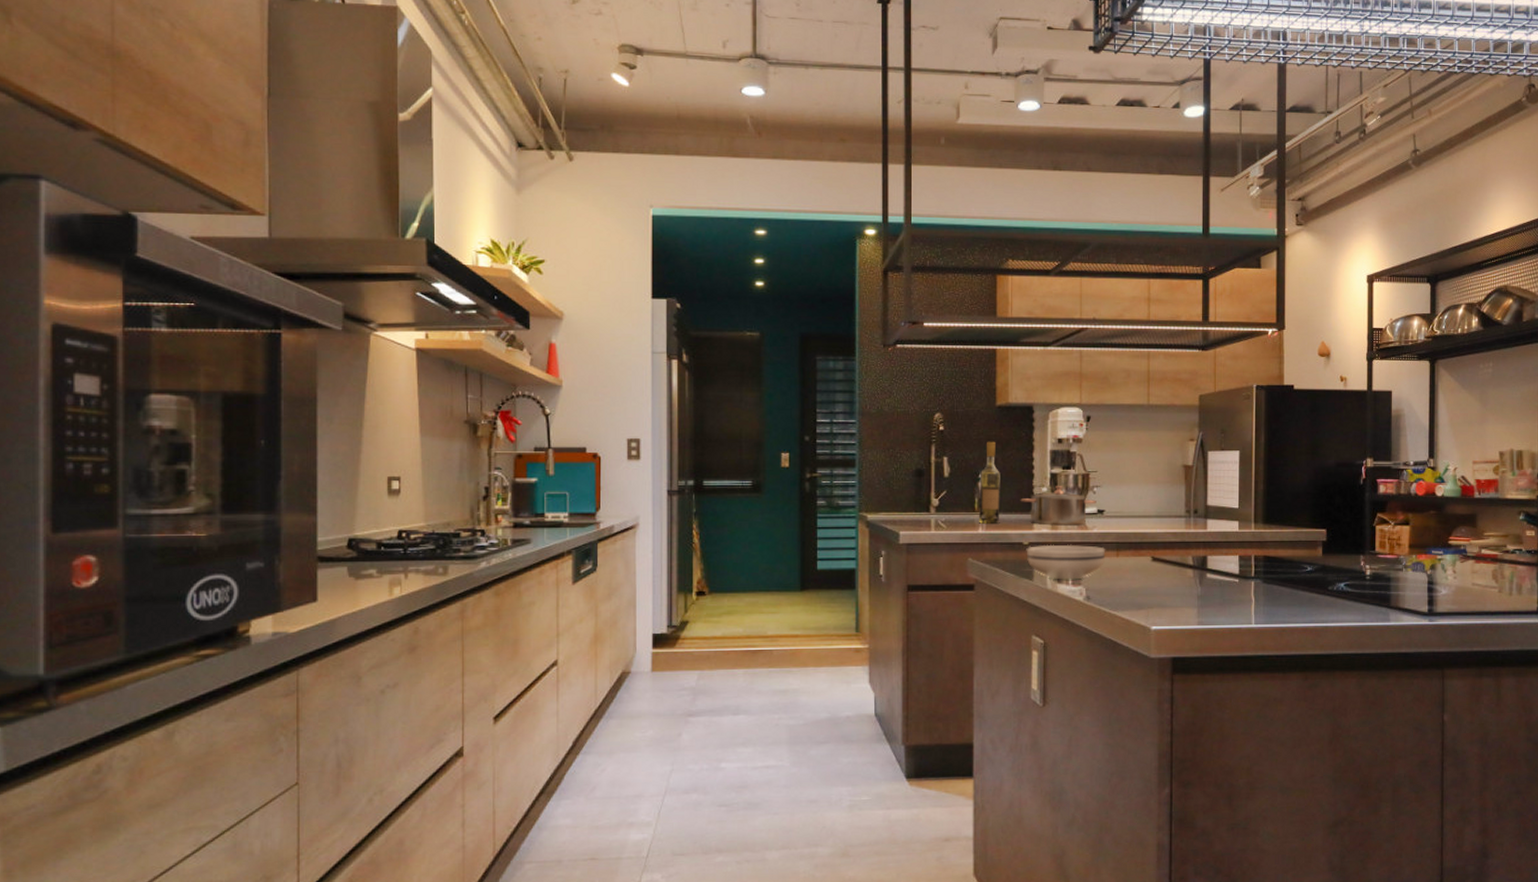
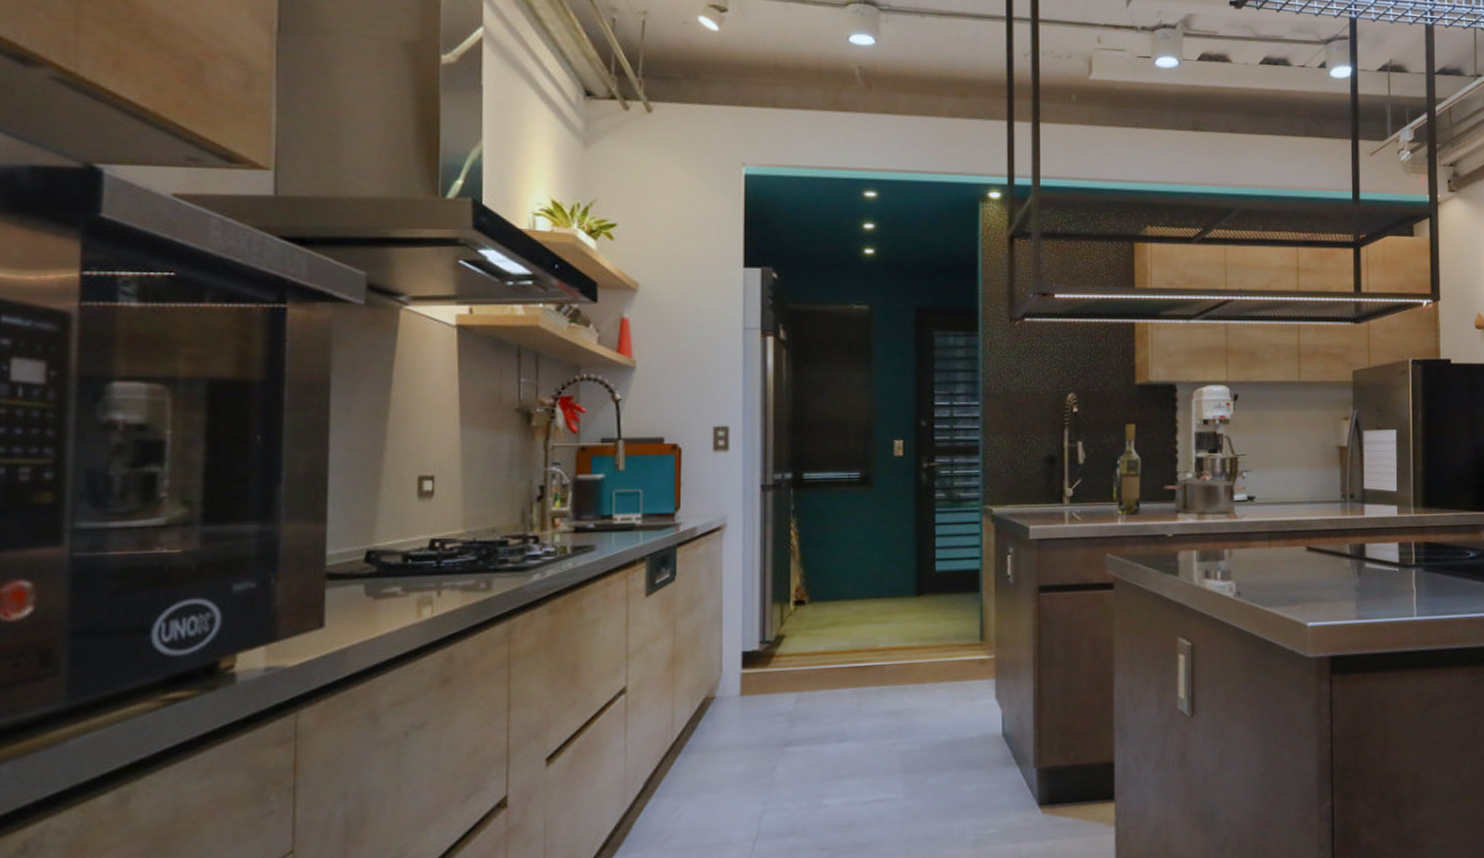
bowl: present [1026,544,1106,580] -> none [1170,535,1257,575]

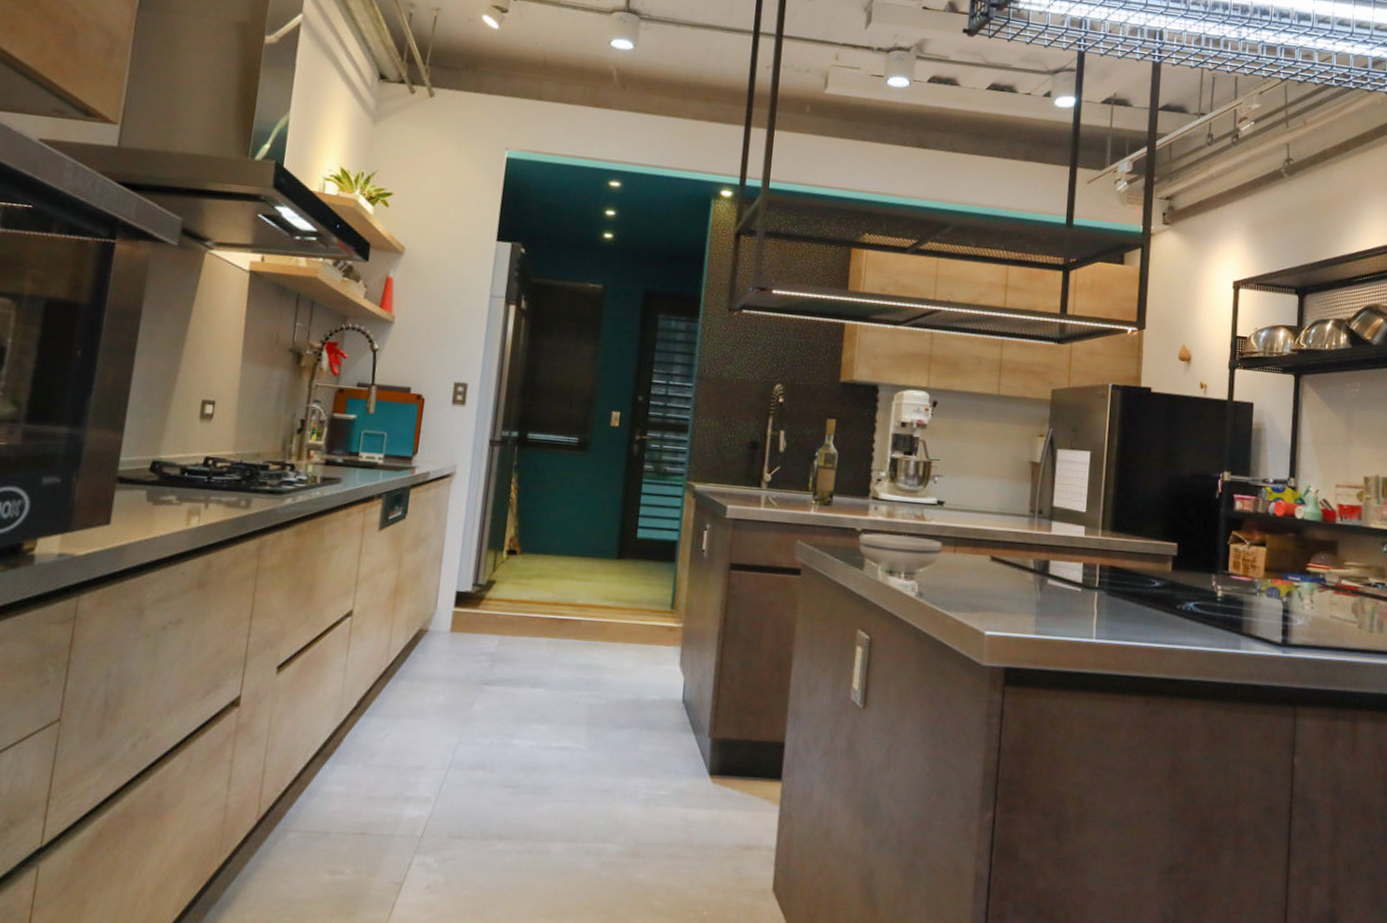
cooking pot: present [1163,470,1246,516] -> none [856,470,937,516]
bowl: none [1170,535,1257,575] -> present [858,533,943,574]

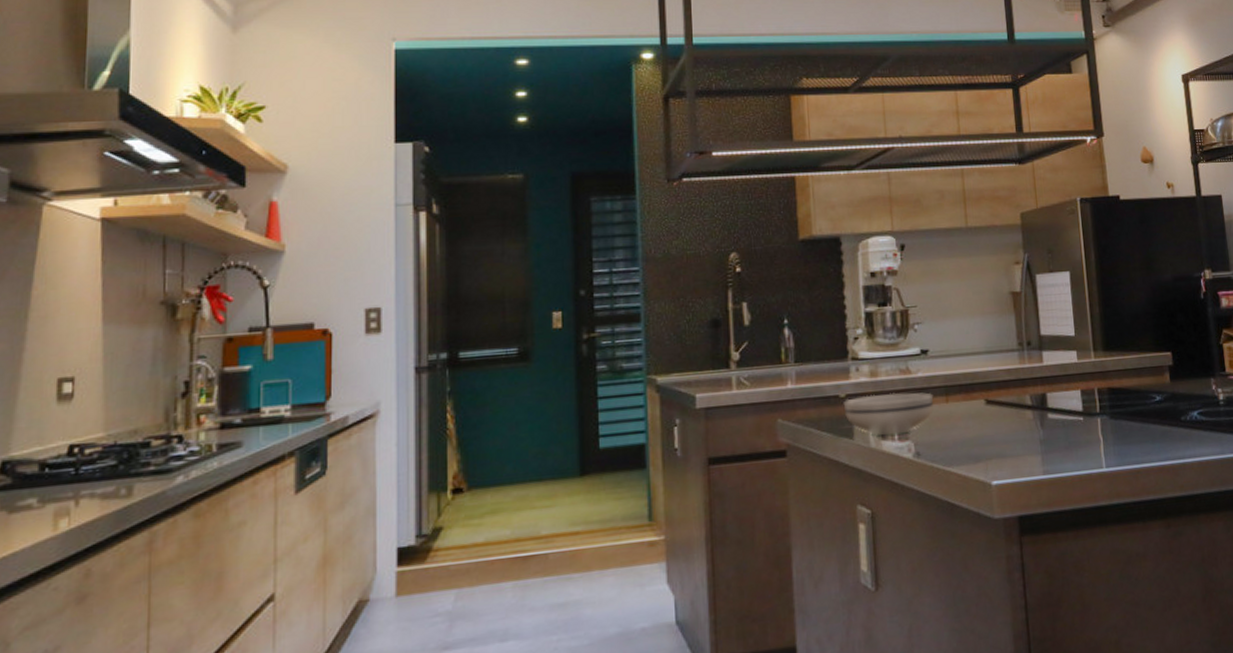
bottle: present [811,418,839,506] -> none [784,280,811,377]

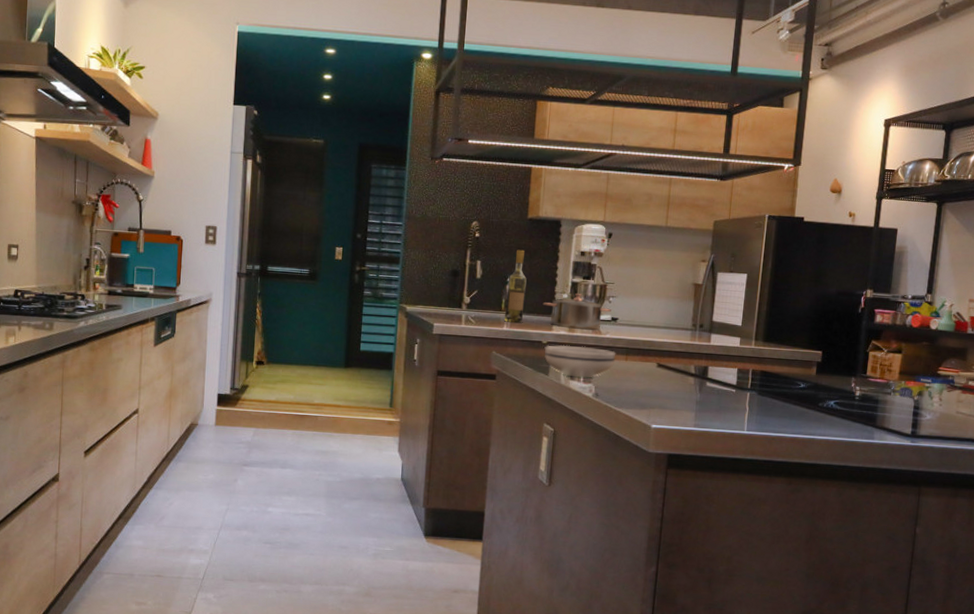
bottle: none [784,280,811,377] -> present [503,249,527,323]
cooking pot: none [832,325,919,373] -> present [542,292,611,331]

